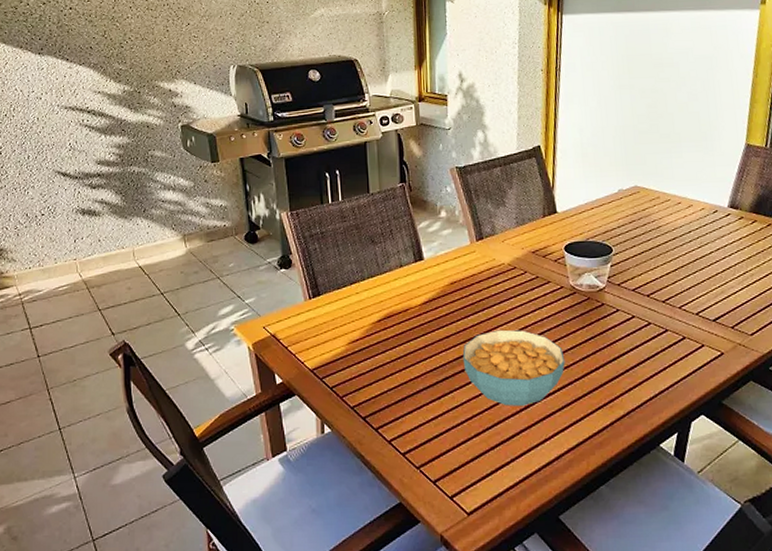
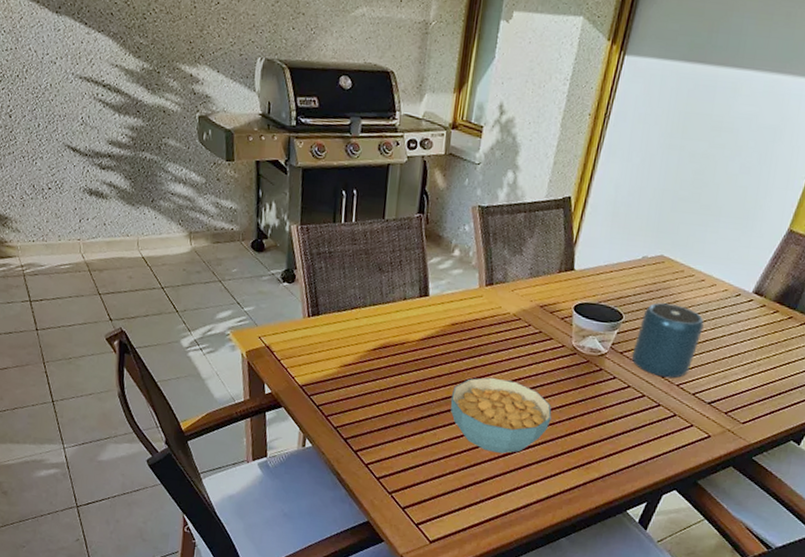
speaker: none [629,230,691,302] -> present [632,302,704,379]

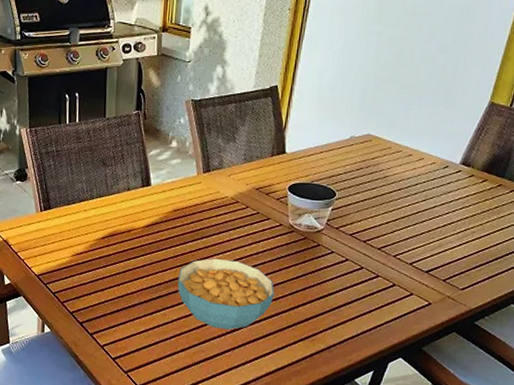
speaker: present [632,302,704,379] -> none [347,179,415,250]

